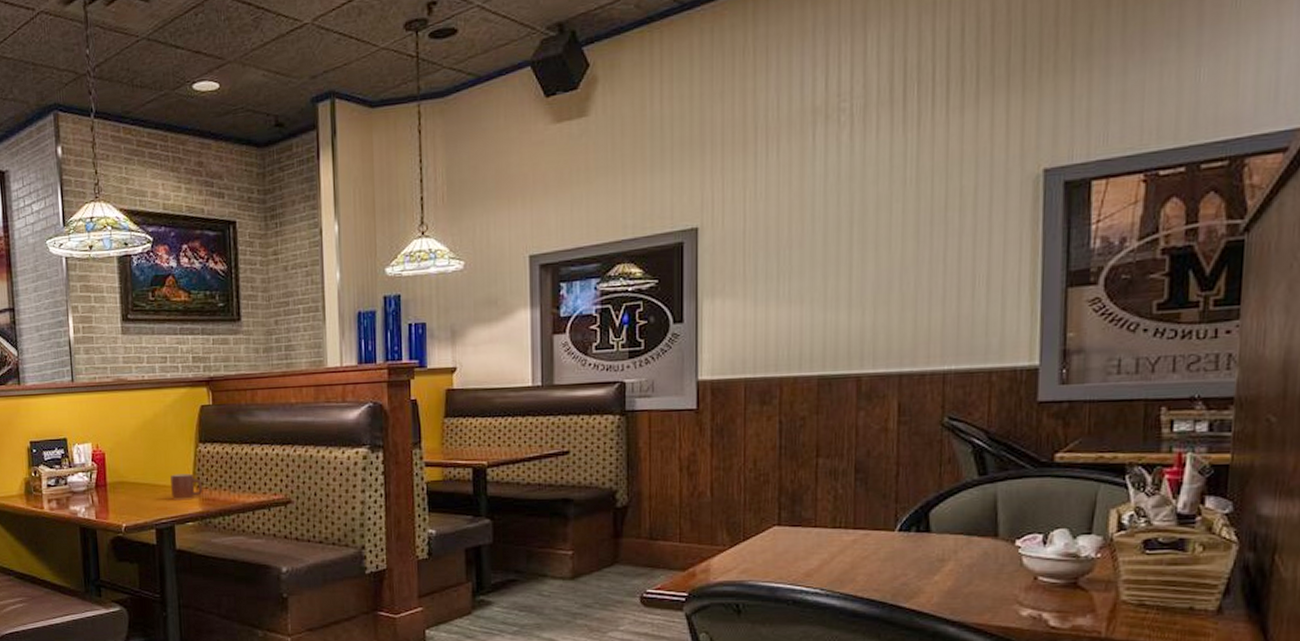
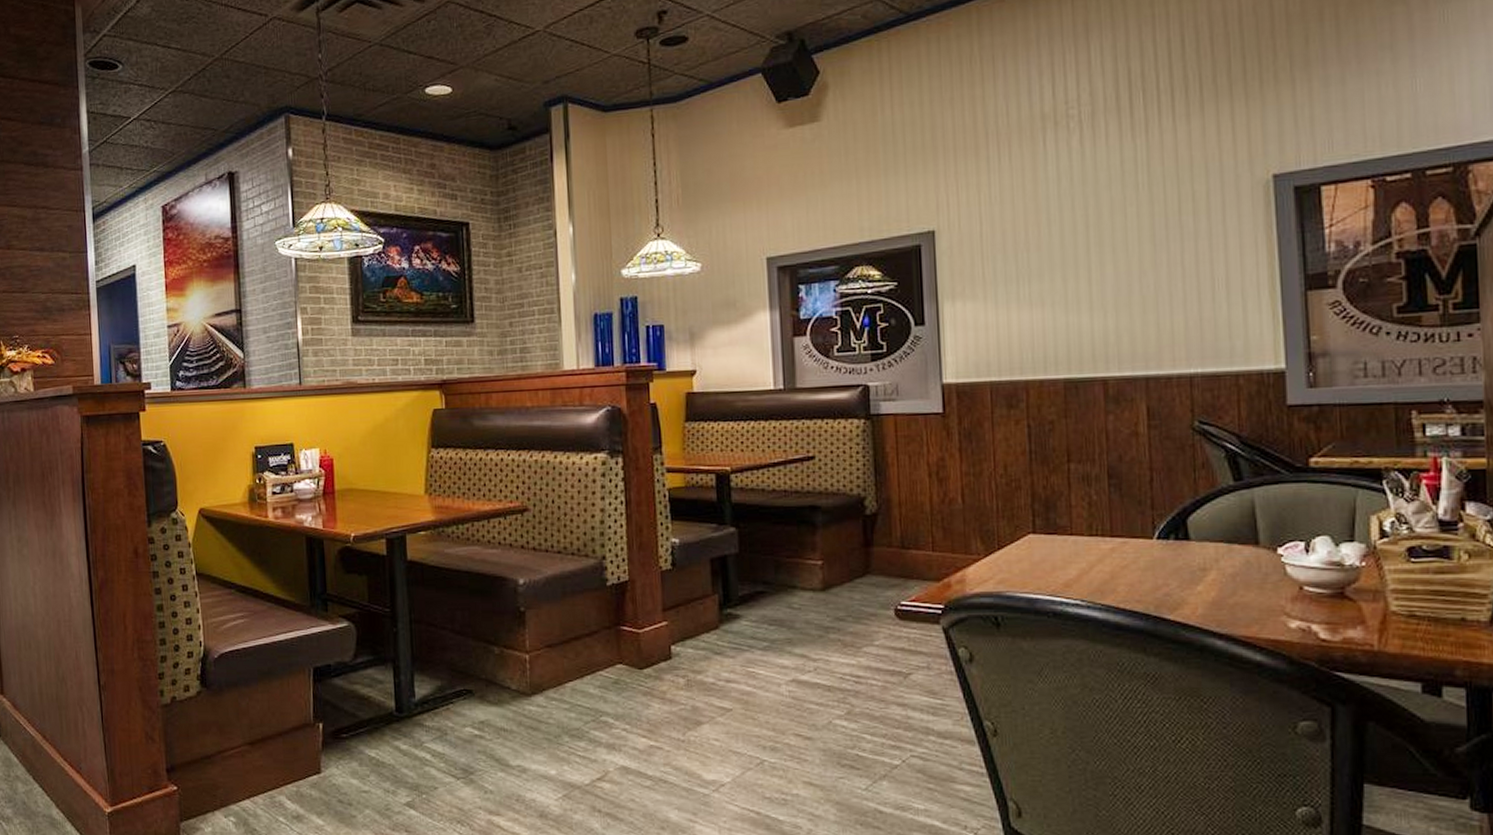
mug: present [171,473,203,501] -> none [402,480,436,509]

